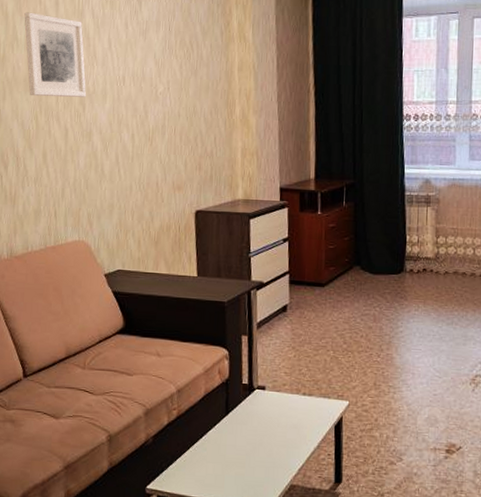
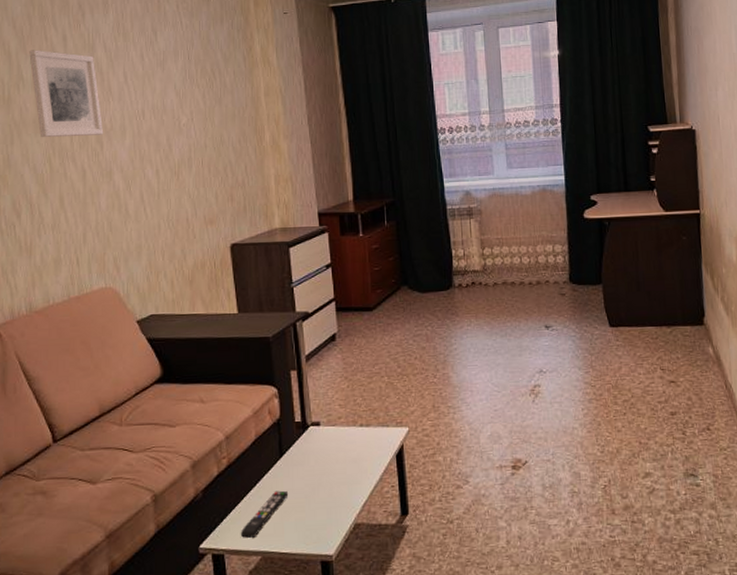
remote control: none [184,445,231,485] -> present [240,490,289,538]

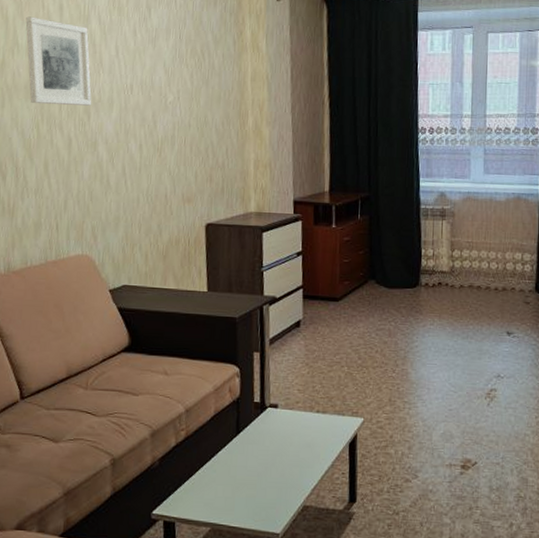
remote control: present [240,490,289,538] -> none [192,466,242,509]

